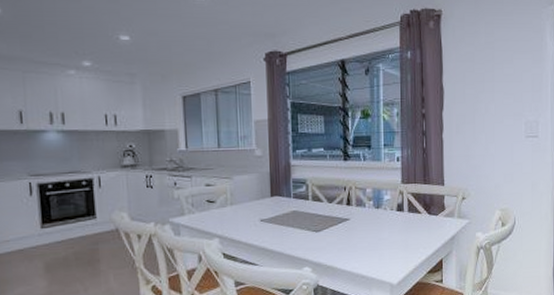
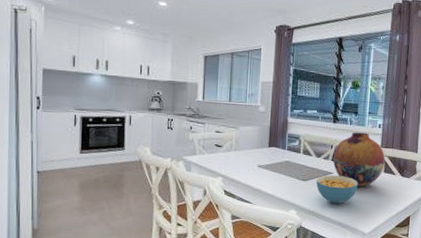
cereal bowl: none [331,221,379,255] -> present [316,175,358,204]
vase: none [347,168,409,232] -> present [332,132,386,187]

